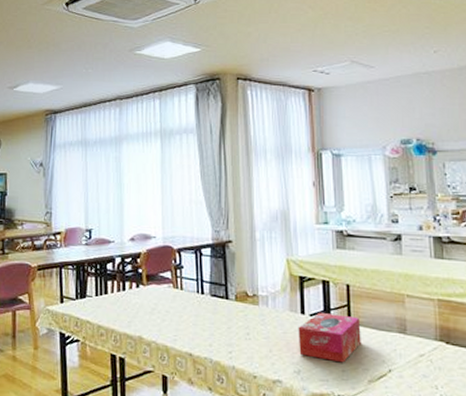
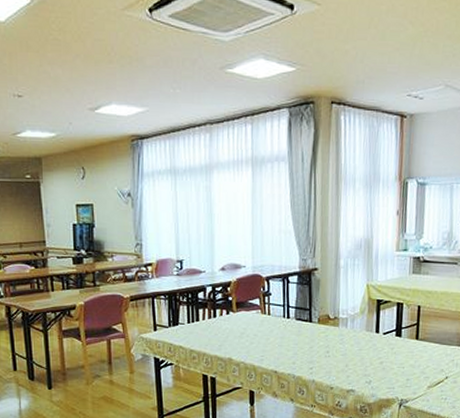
tissue box: present [298,312,361,363] -> none [371,331,427,373]

